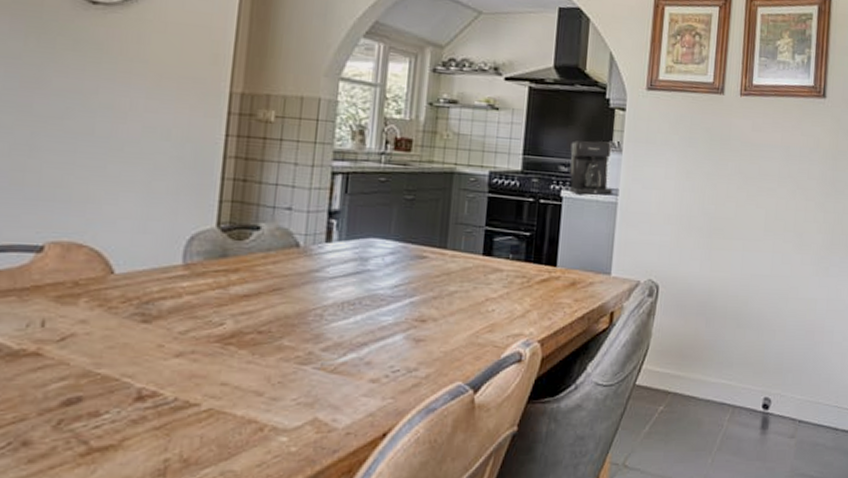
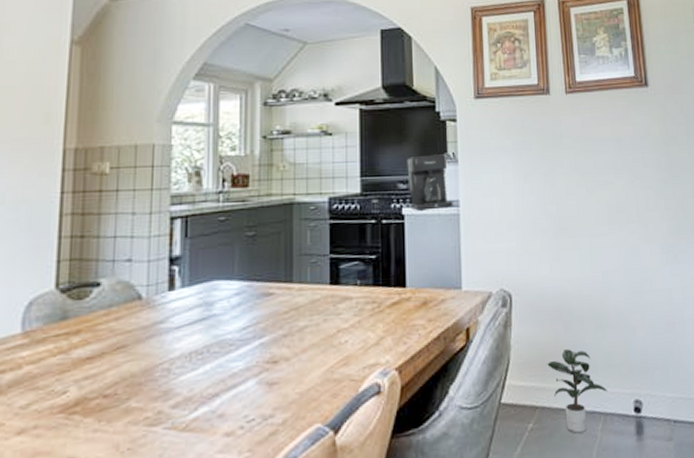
potted plant: none [685,343,739,421] -> present [547,349,607,434]

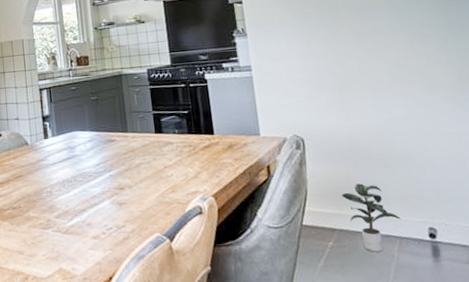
coffee maker: present [407,154,453,211] -> none [204,30,246,76]

